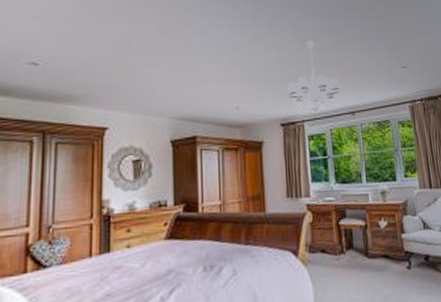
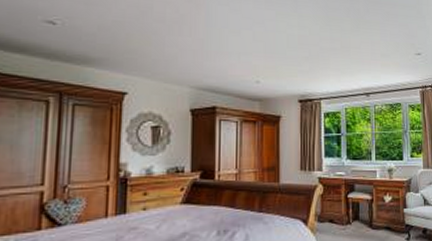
chandelier: present [286,41,341,113] -> none [306,21,358,91]

